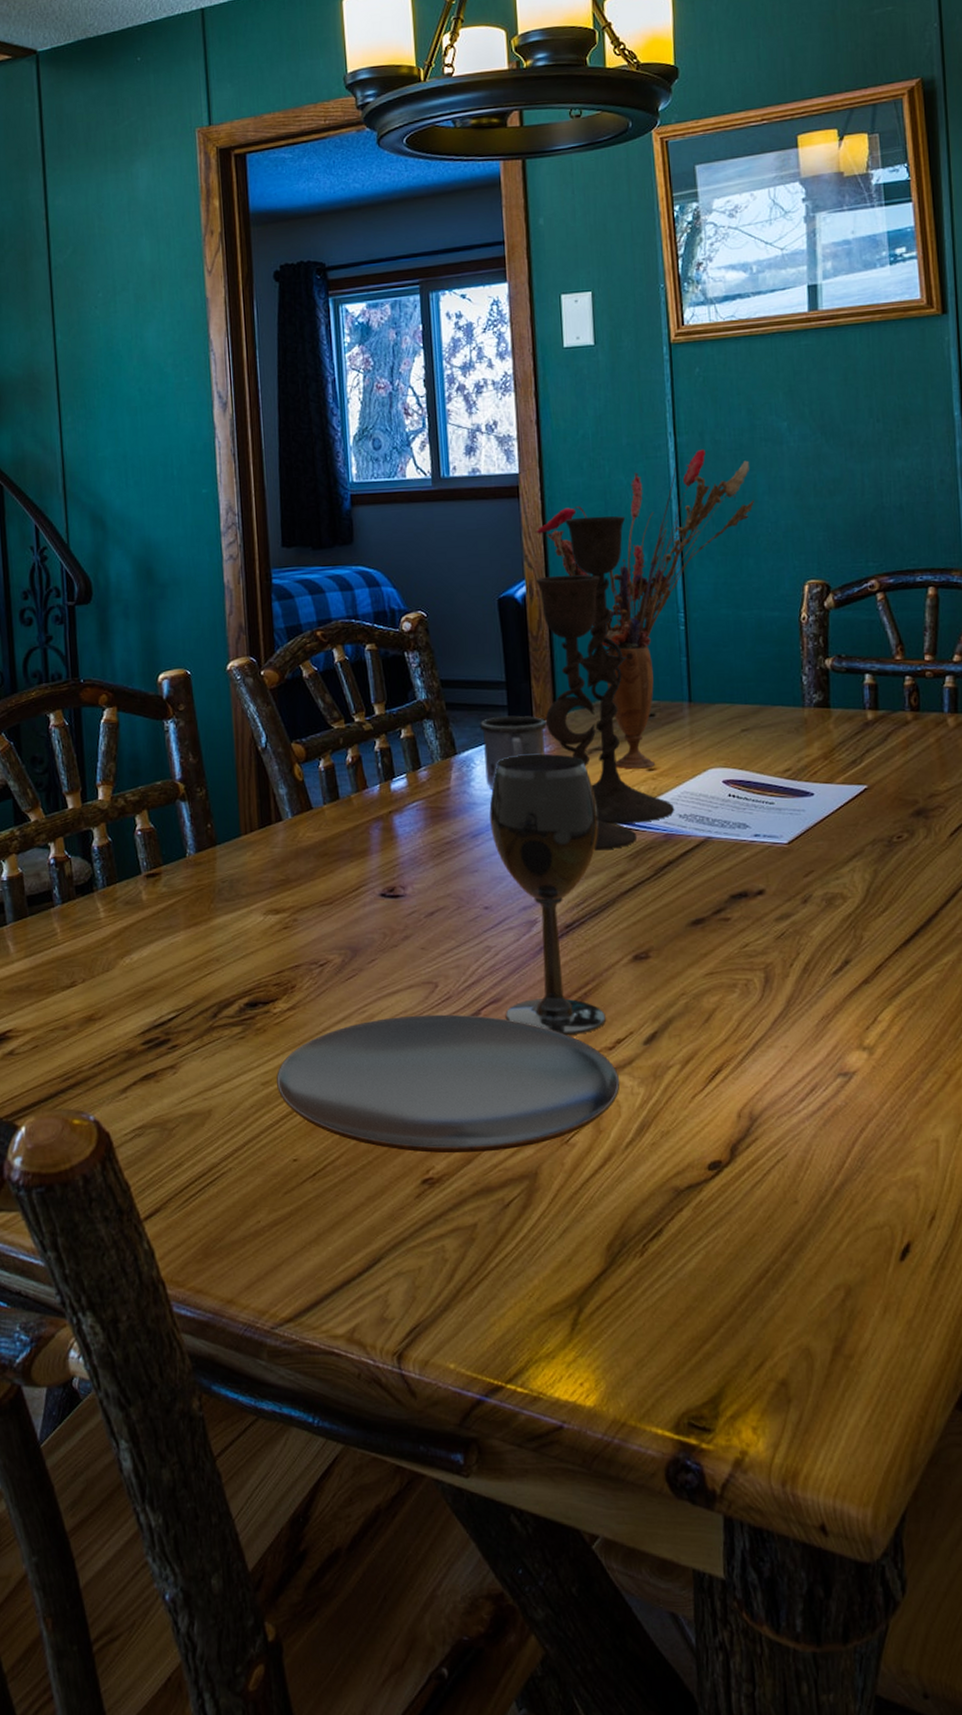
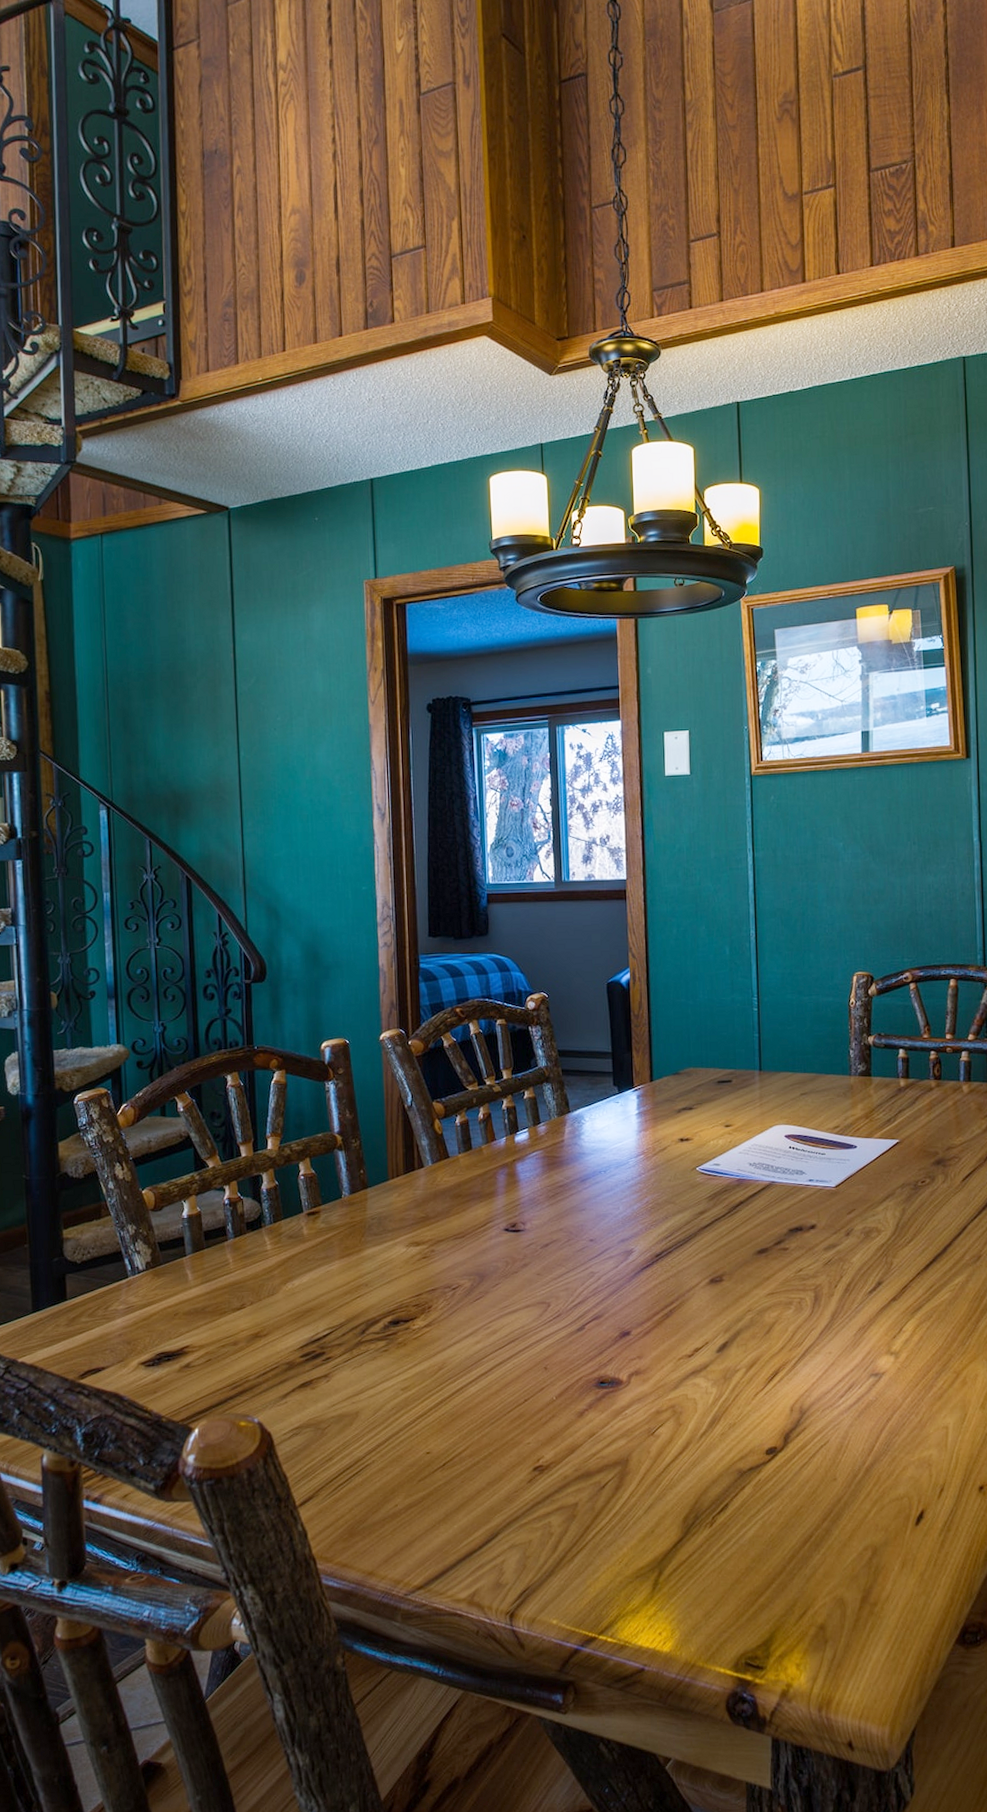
plate: present [276,1014,620,1154] -> none [413,1329,697,1445]
mug: present [480,715,547,789] -> none [590,1080,644,1142]
wine glass: present [489,754,606,1035] -> none [596,1112,686,1345]
bouquet: present [535,448,754,769] -> none [638,862,815,1125]
candlestick: present [535,515,674,851] -> none [637,916,745,1193]

